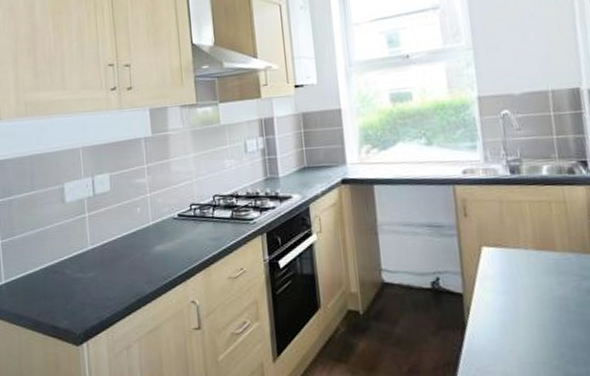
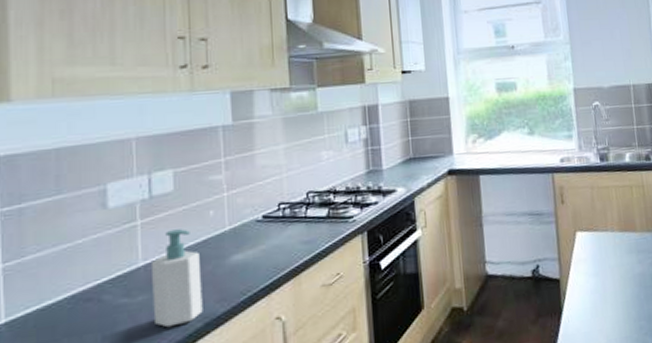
soap bottle: none [97,222,135,300] -> present [152,229,203,328]

